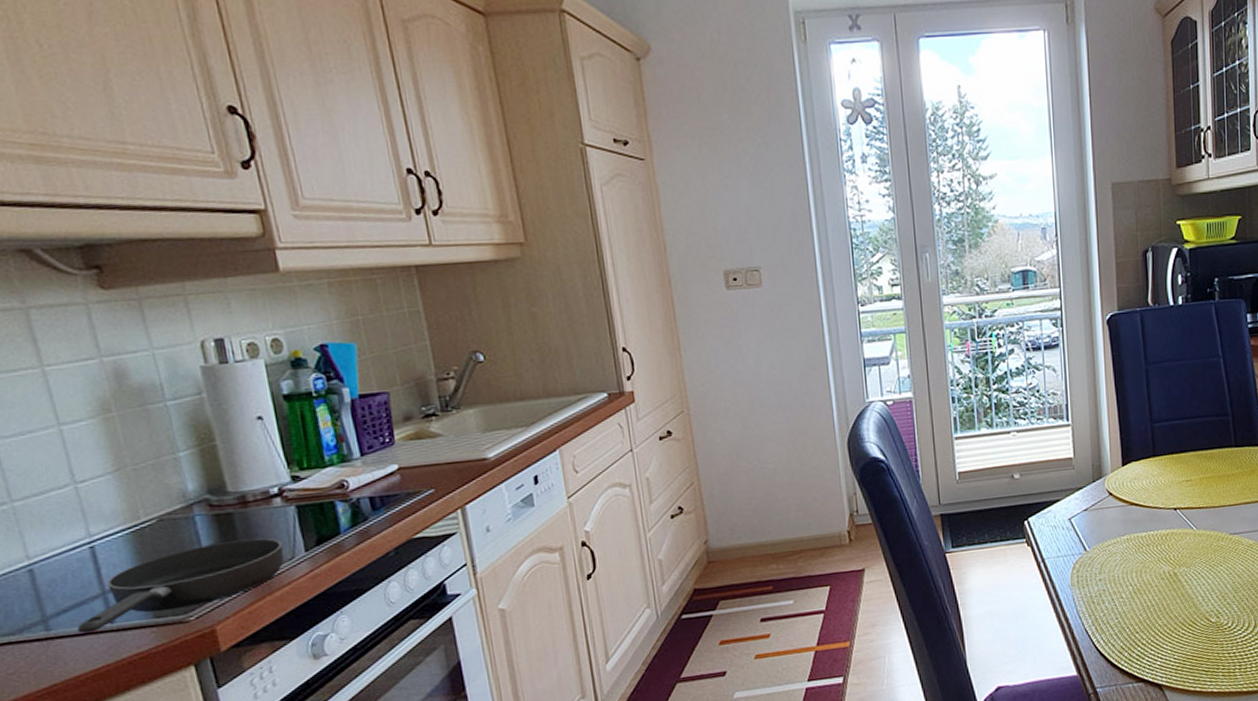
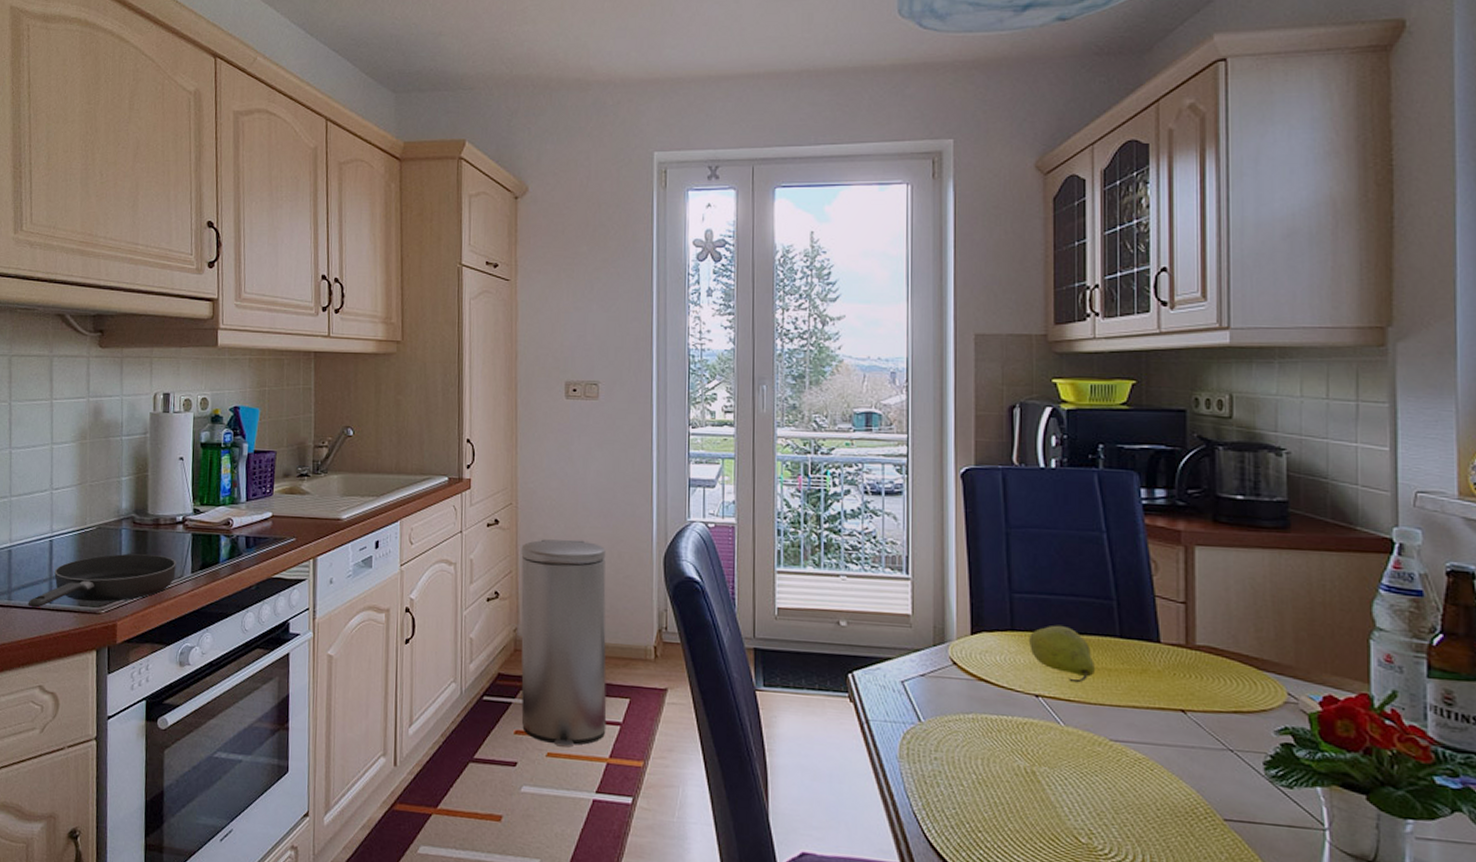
pedal bin: none [700,438,811,647] -> present [521,539,607,748]
fruit: none [1168,444,1218,492] -> present [1029,625,1096,683]

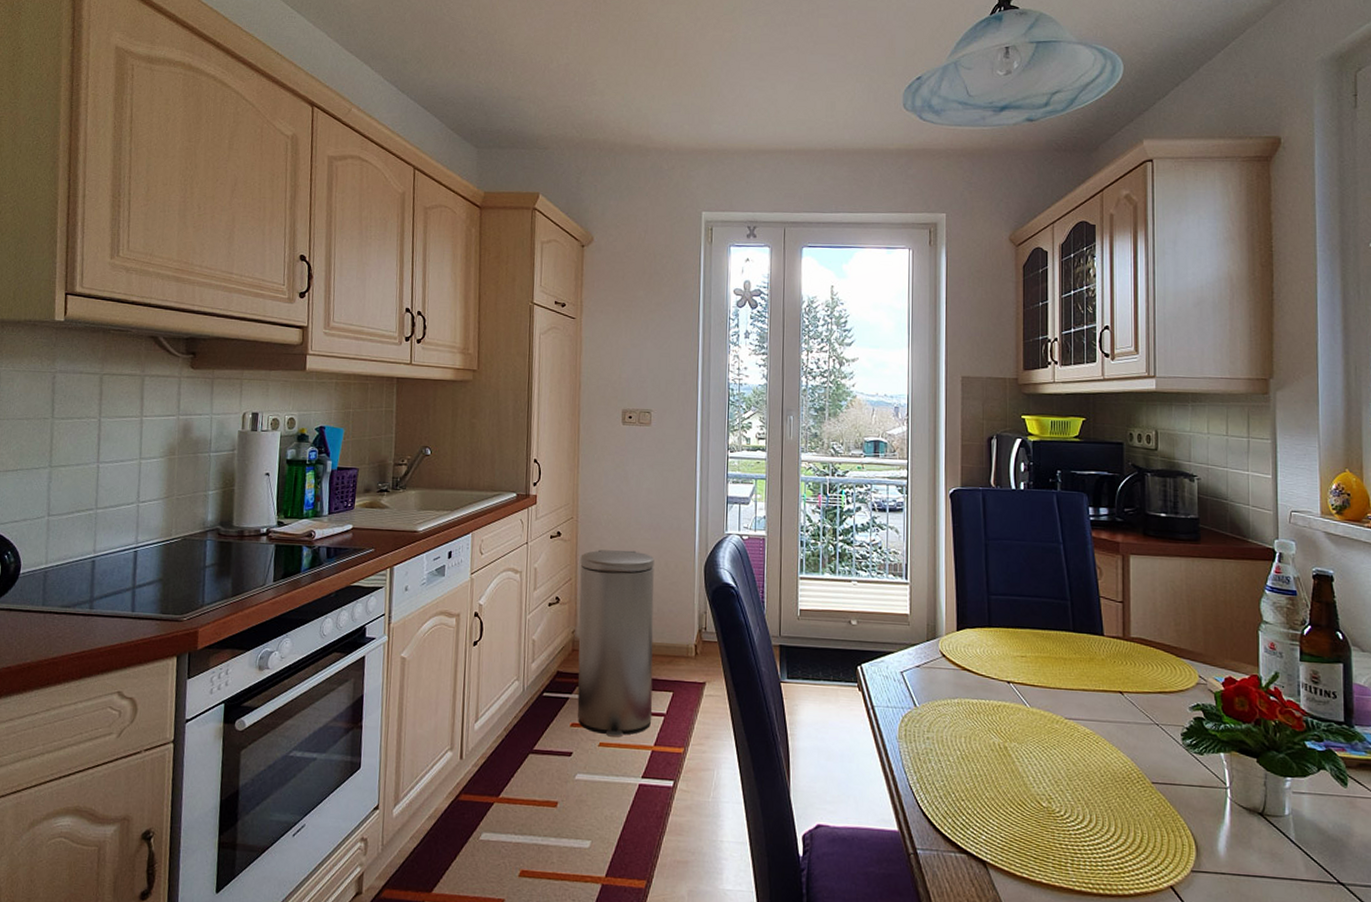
frying pan: present [28,553,176,608] -> none [109,563,259,616]
fruit: present [1029,625,1096,683] -> none [1003,621,1055,671]

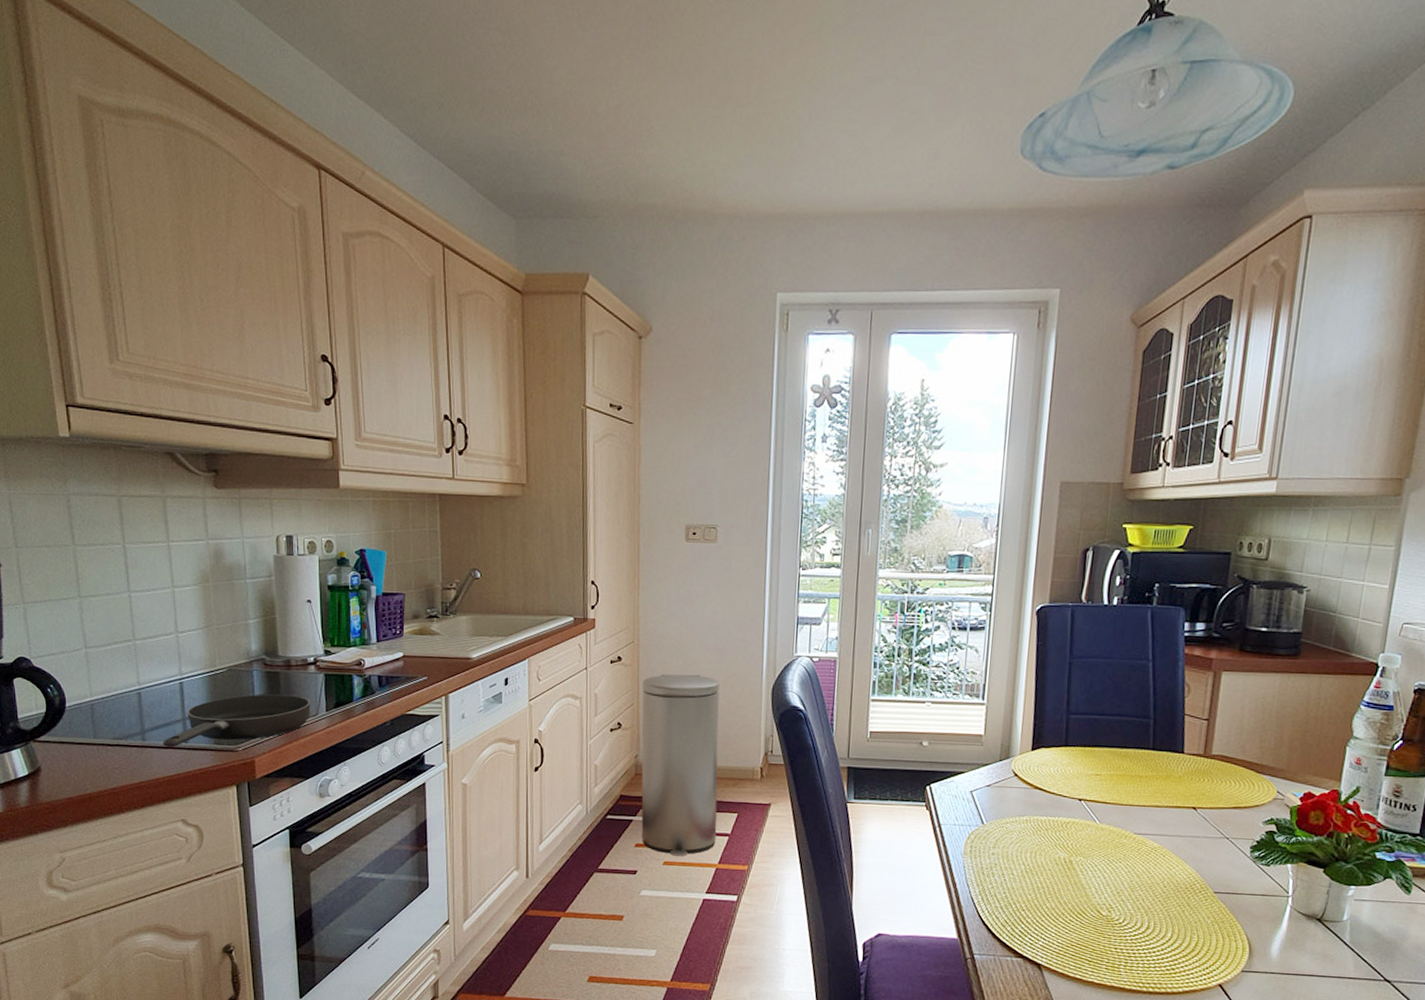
frying pan: none [109,563,259,616] -> present [163,694,311,747]

